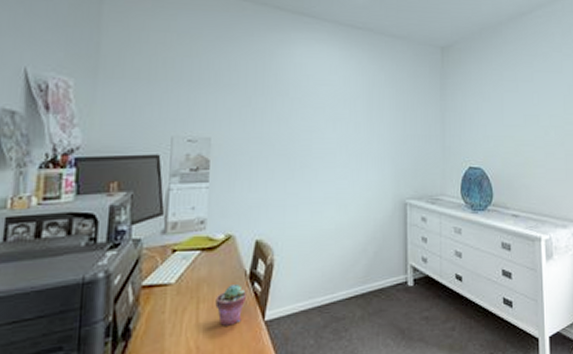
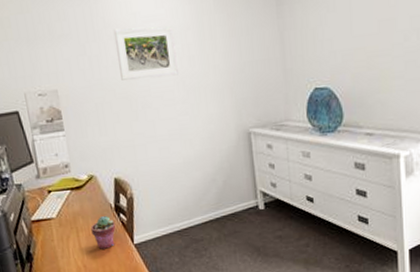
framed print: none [283,87,344,139] -> present [113,26,178,80]

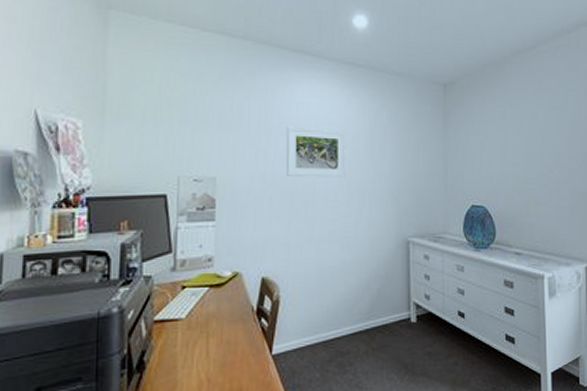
potted succulent: present [91,216,116,249] -> none [224,320,255,359]

